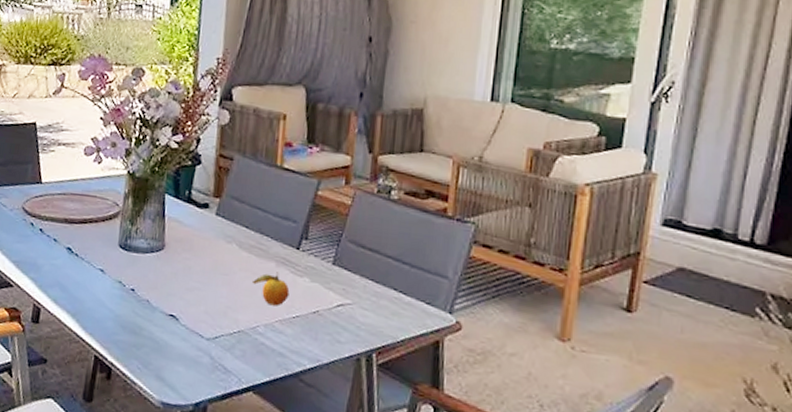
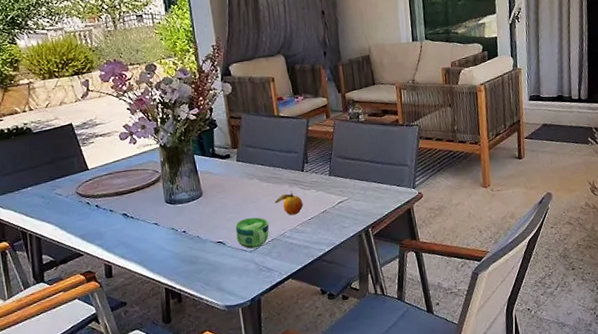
cup: none [194,293,240,337] -> present [235,217,269,249]

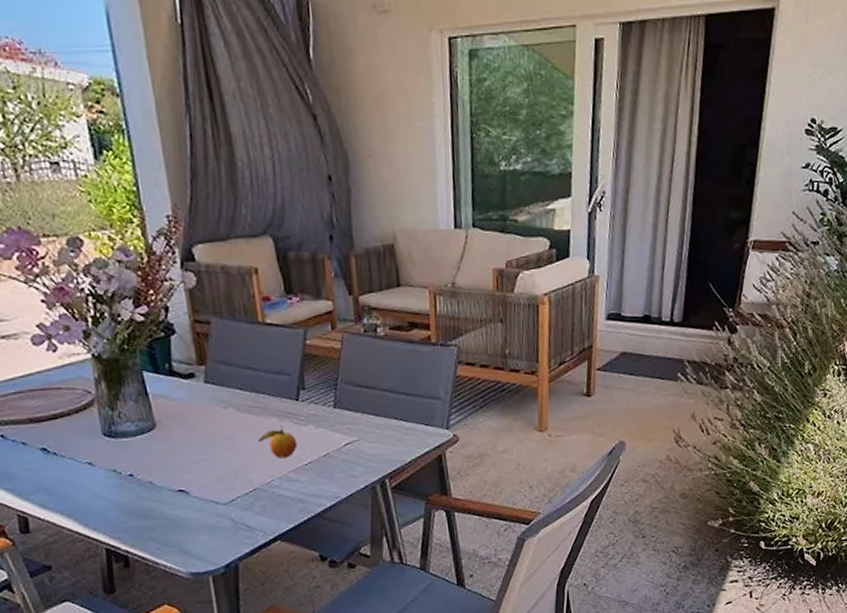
cup: present [235,217,269,249] -> none [203,459,251,501]

